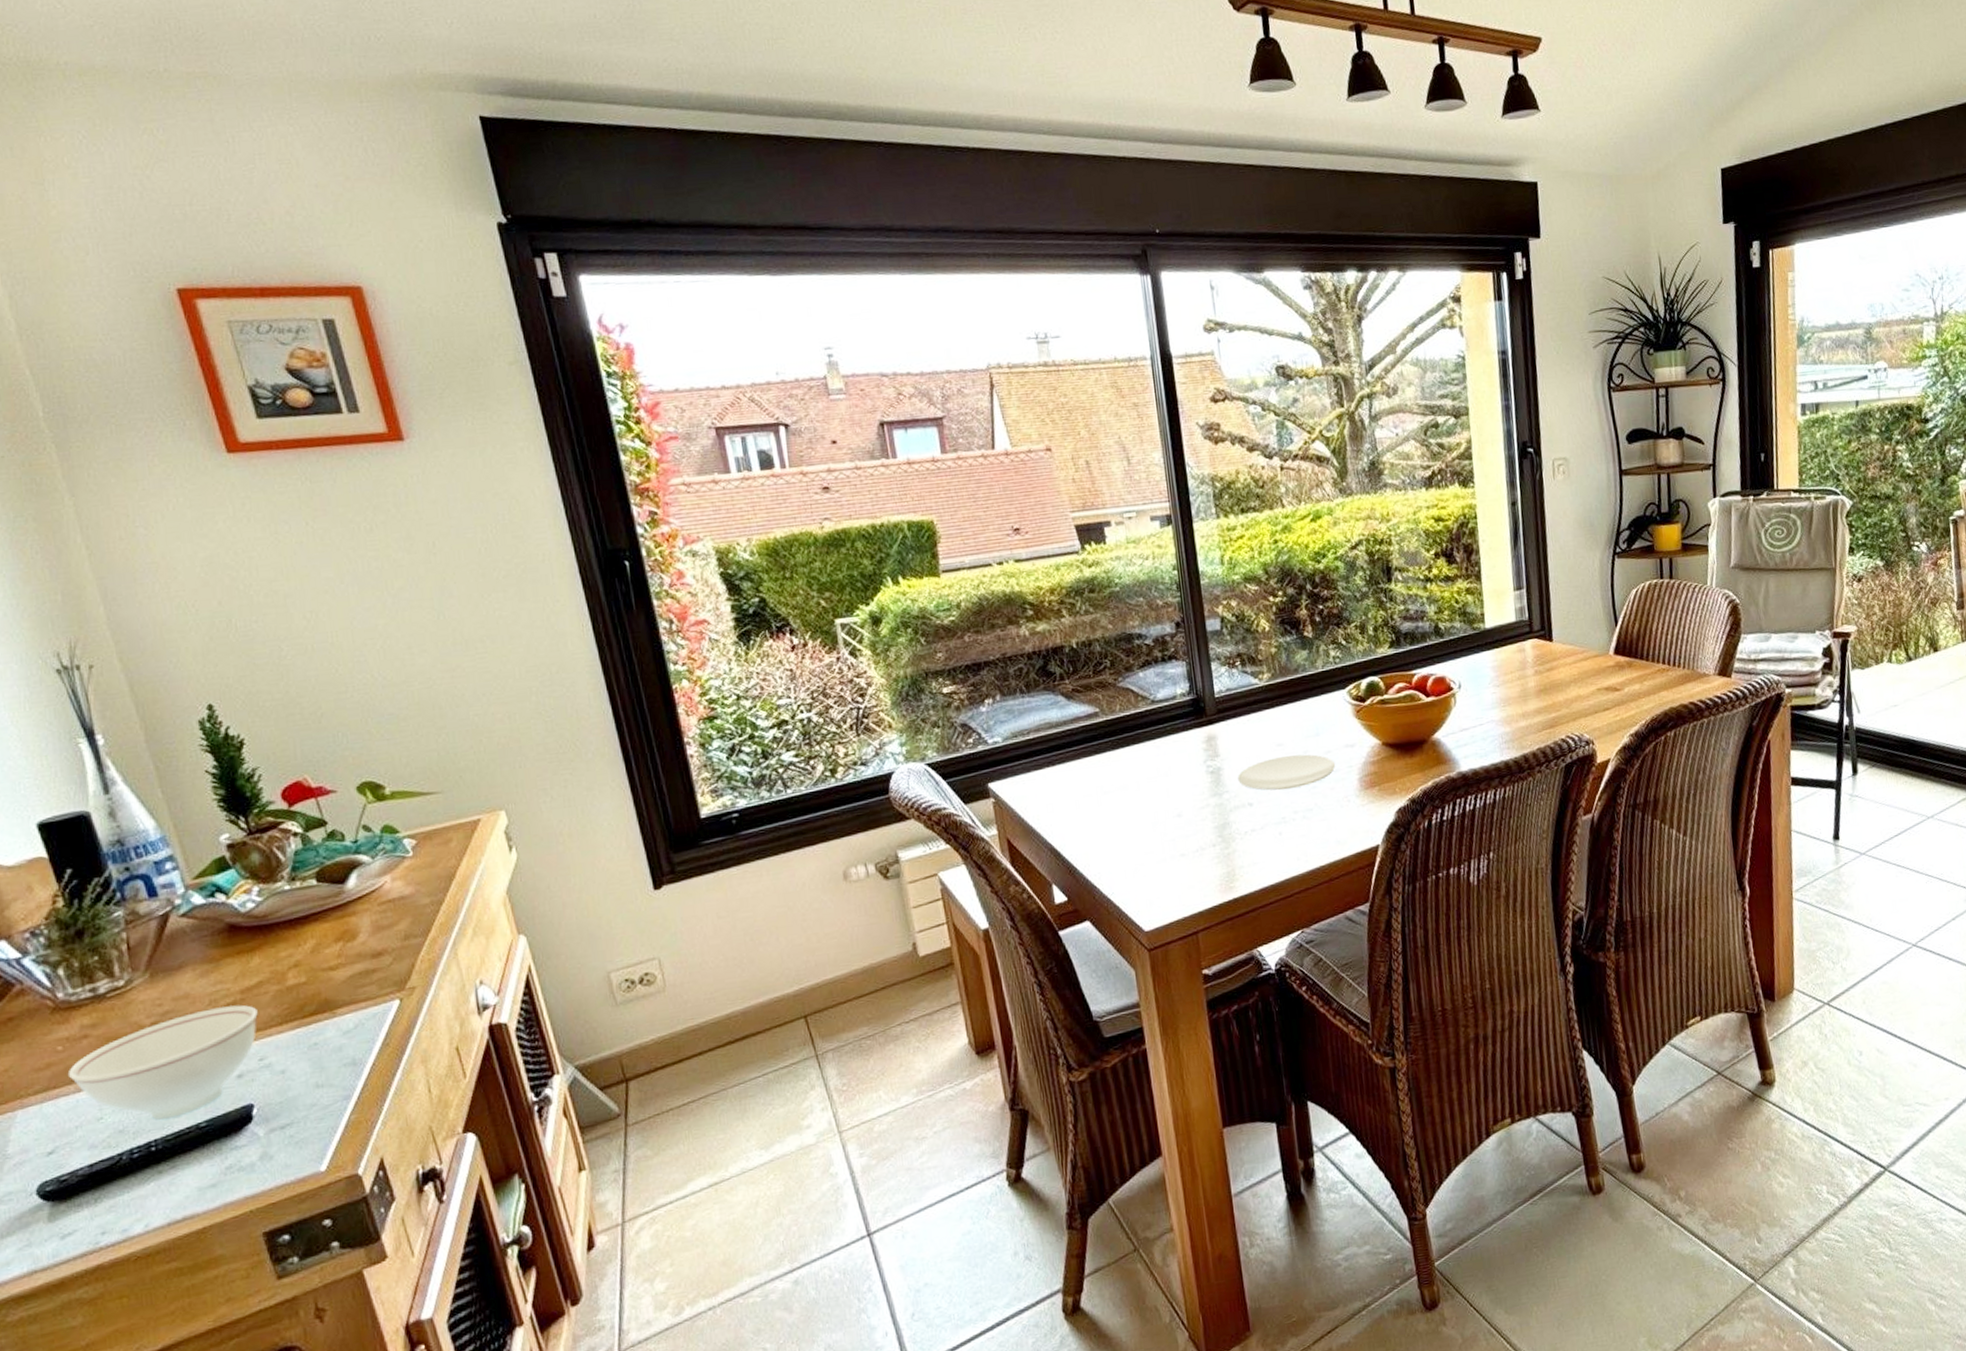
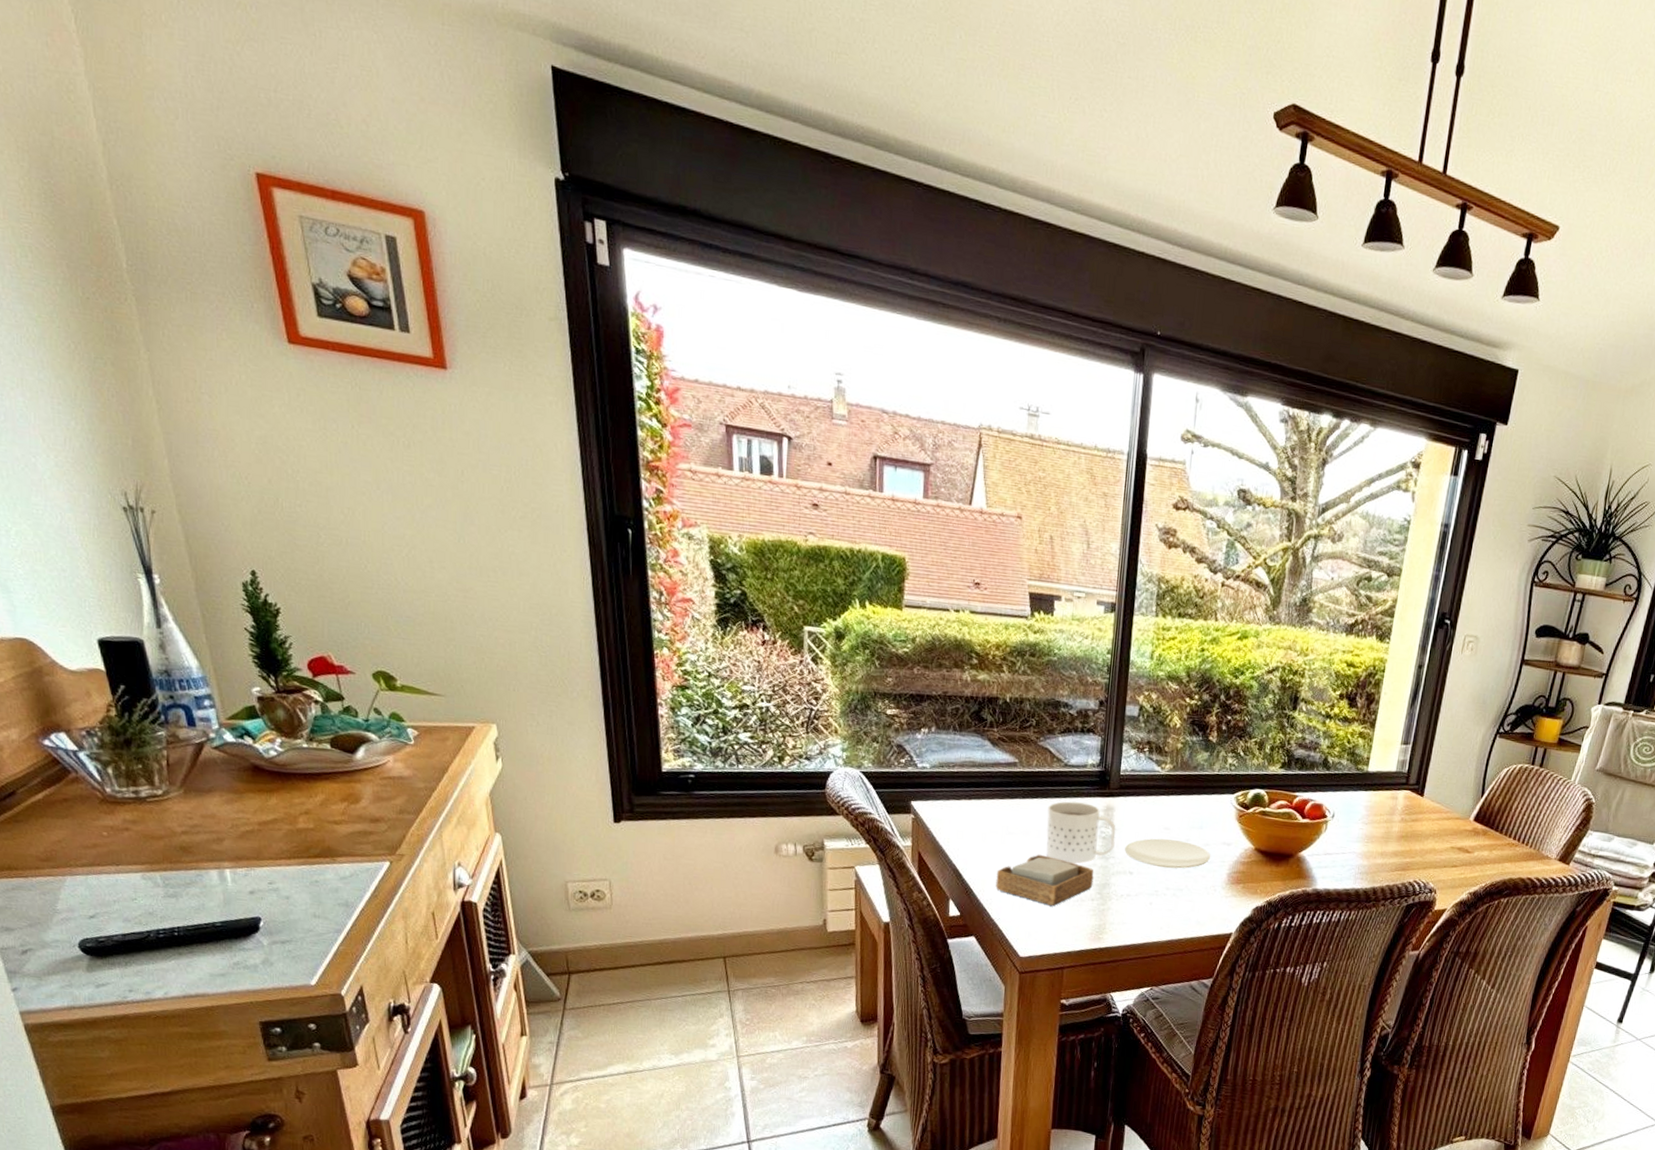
bowl: present [67,1005,258,1120] -> none [110,831,271,913]
napkin holder: none [1099,808,1211,865] -> present [995,854,1094,906]
mug: none [1142,738,1226,811] -> present [1046,801,1116,864]

